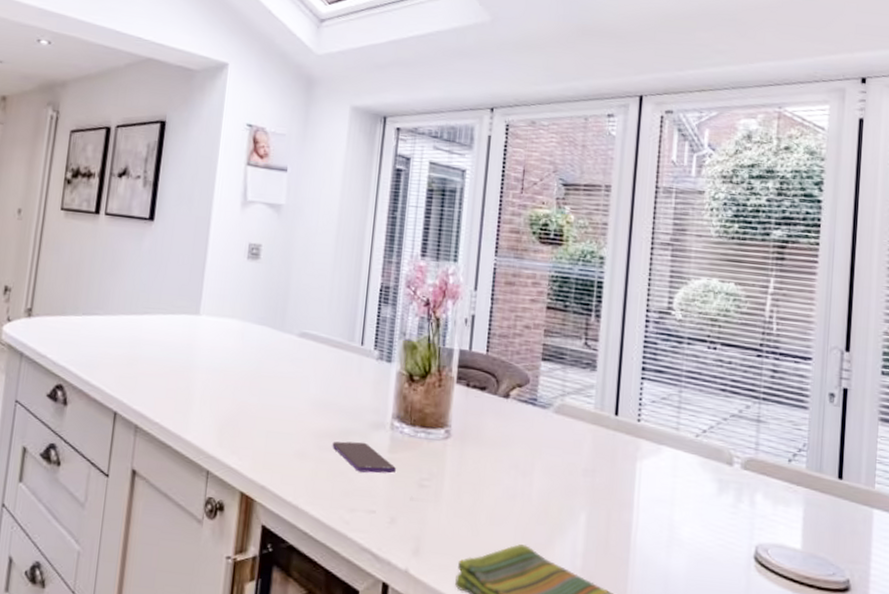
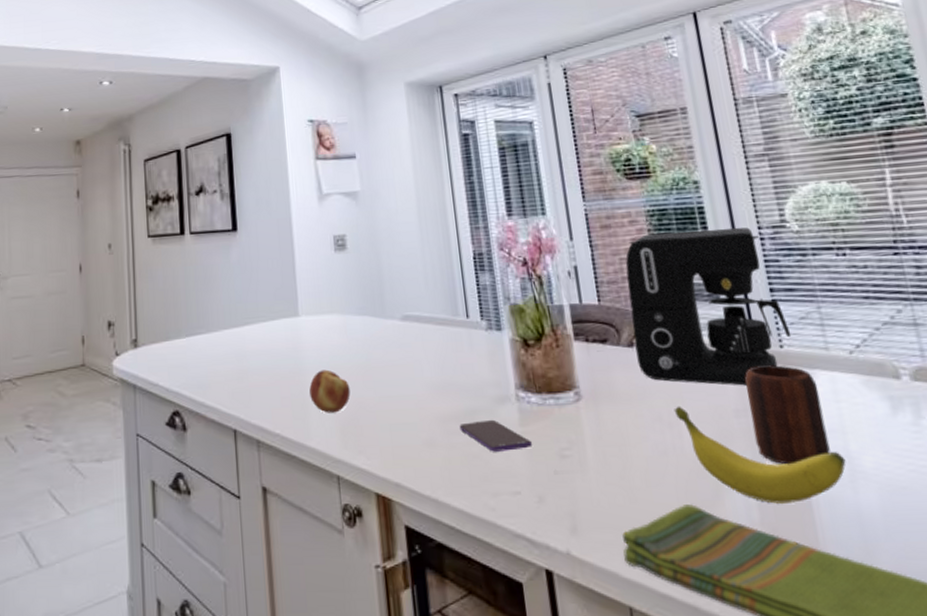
fruit: none [195,370,236,412] -> present [309,369,351,413]
coffee maker: none [509,297,651,450] -> present [625,227,792,386]
banana: none [530,457,668,558] -> present [674,406,846,504]
mug: none [594,434,661,525] -> present [745,365,830,465]

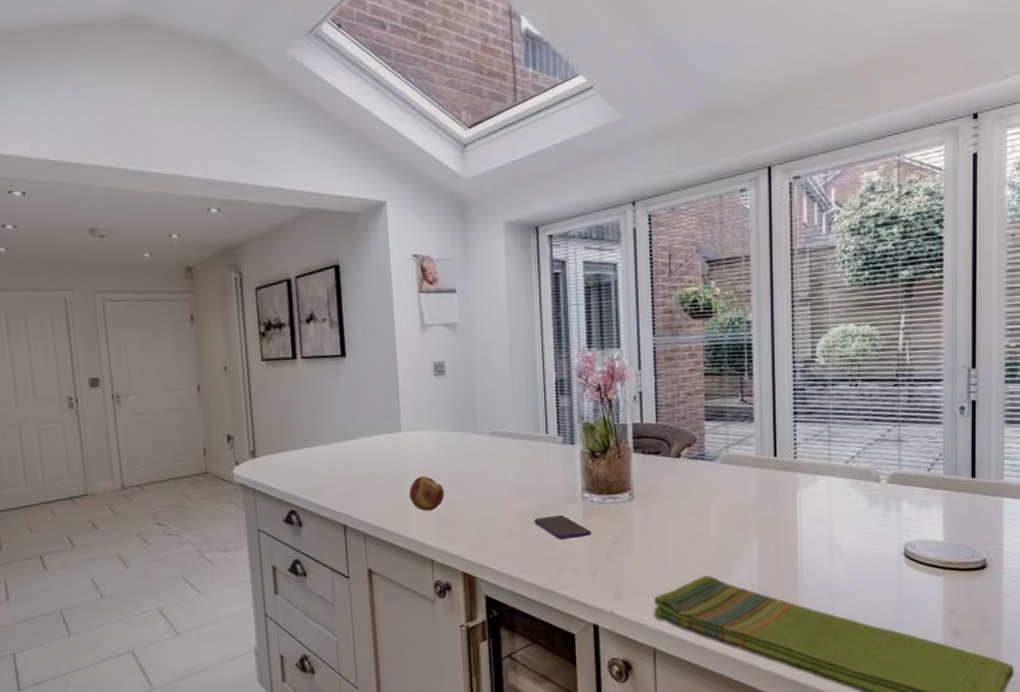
coffee maker: present [625,227,792,386] -> none [681,361,804,488]
banana: present [674,406,846,504] -> none [705,503,828,574]
mug: present [745,365,830,465] -> none [763,472,818,546]

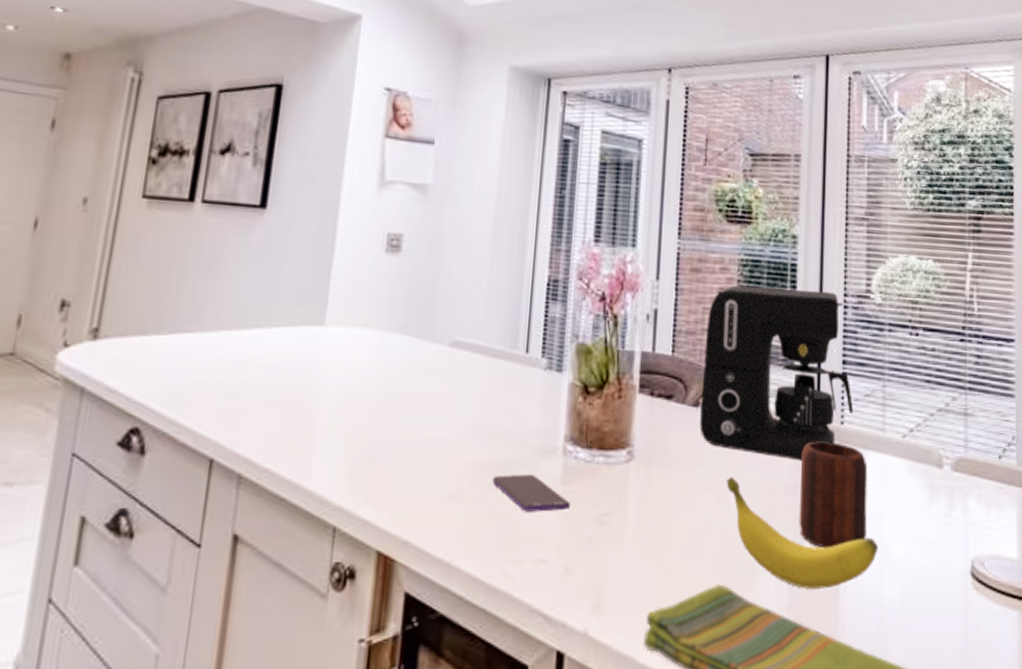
fruit: present [409,476,444,511] -> none [318,395,371,449]
coffee maker: none [681,361,804,488] -> present [699,285,854,461]
banana: none [705,503,828,574] -> present [726,476,879,589]
mug: none [763,472,818,546] -> present [799,441,868,549]

